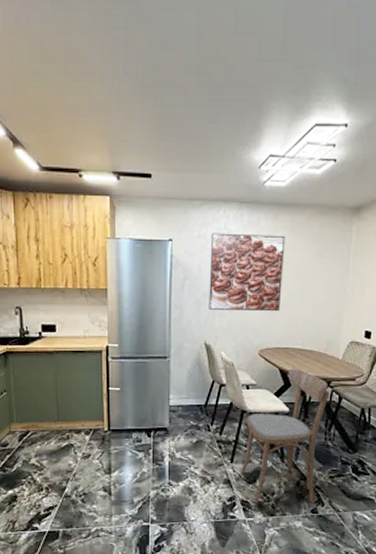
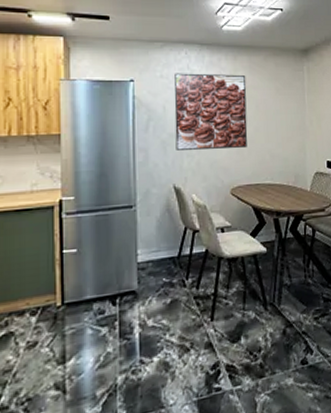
dining chair: present [240,368,330,504] -> none [222,204,304,366]

